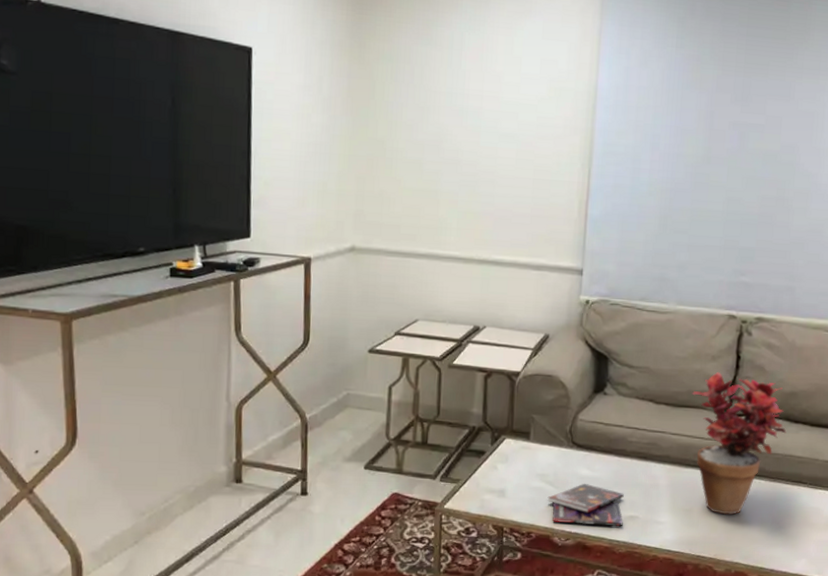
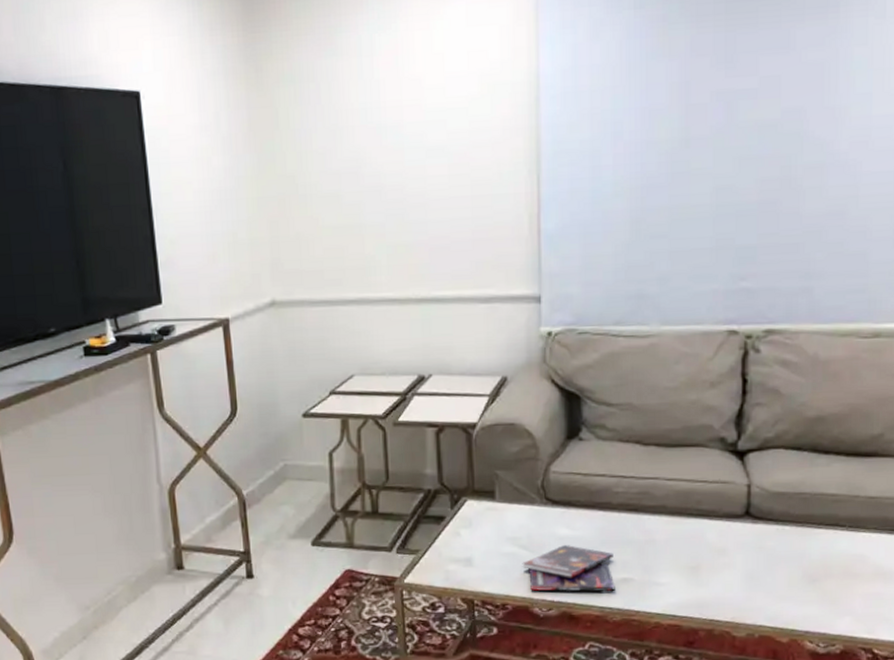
potted plant: present [692,371,787,515] -> none [689,400,814,570]

